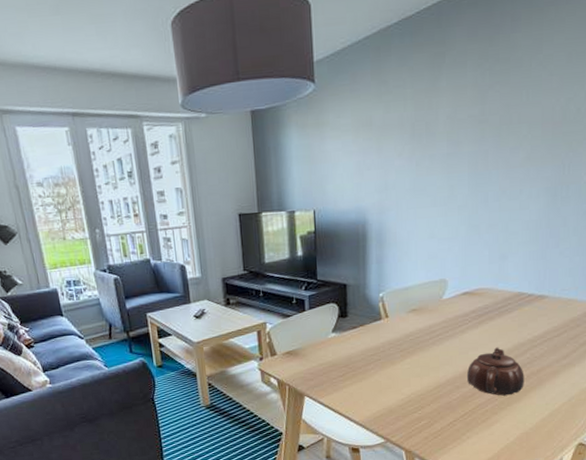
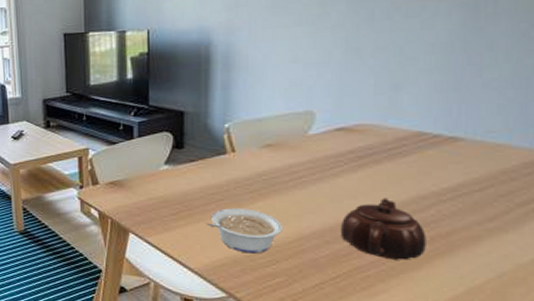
legume: none [367,365,425,403] -> present [206,208,282,254]

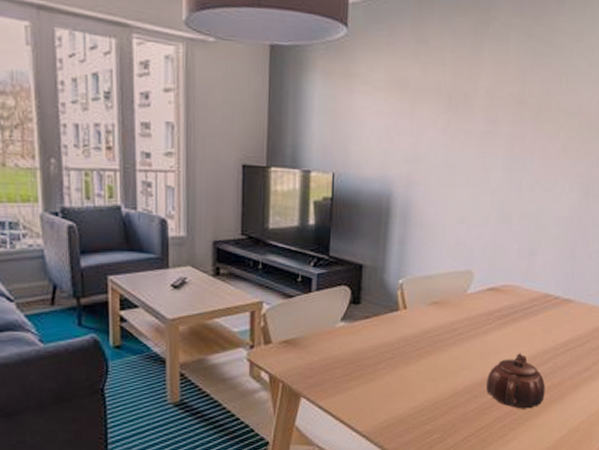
legume: present [206,208,282,254] -> none [376,366,442,412]

